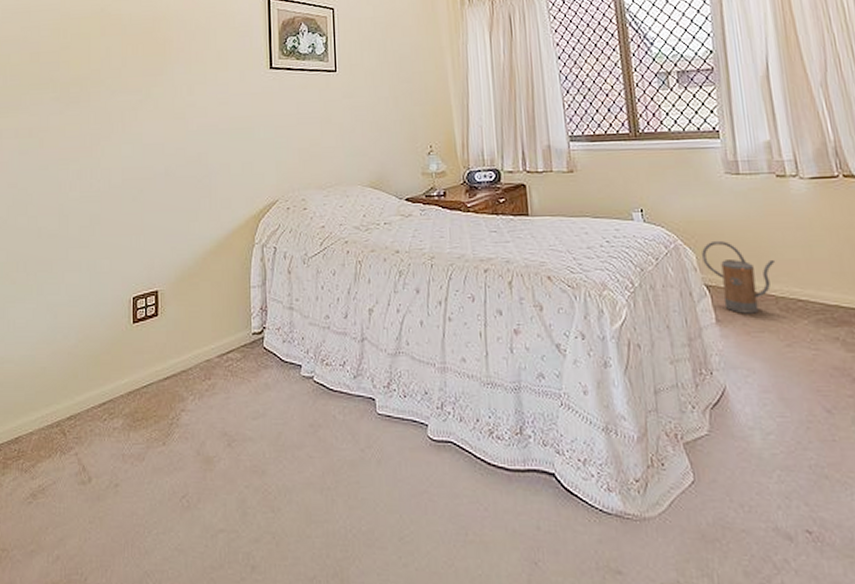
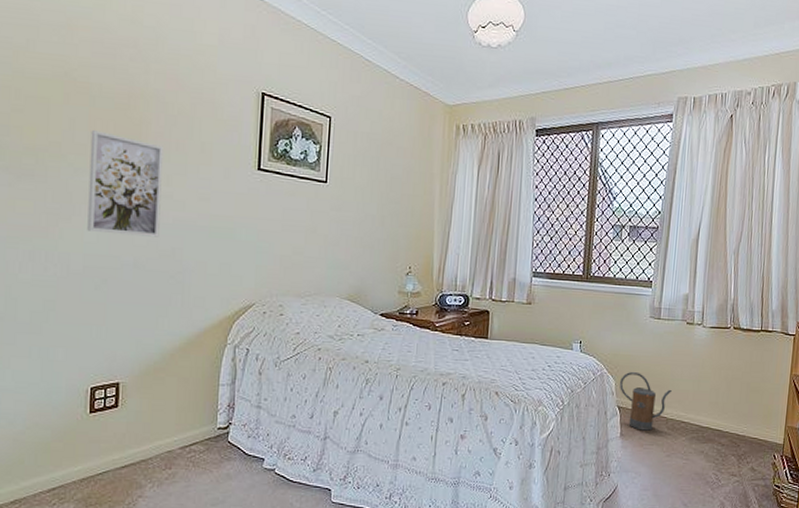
wall art: none [124,54,186,146] -> present [87,130,163,237]

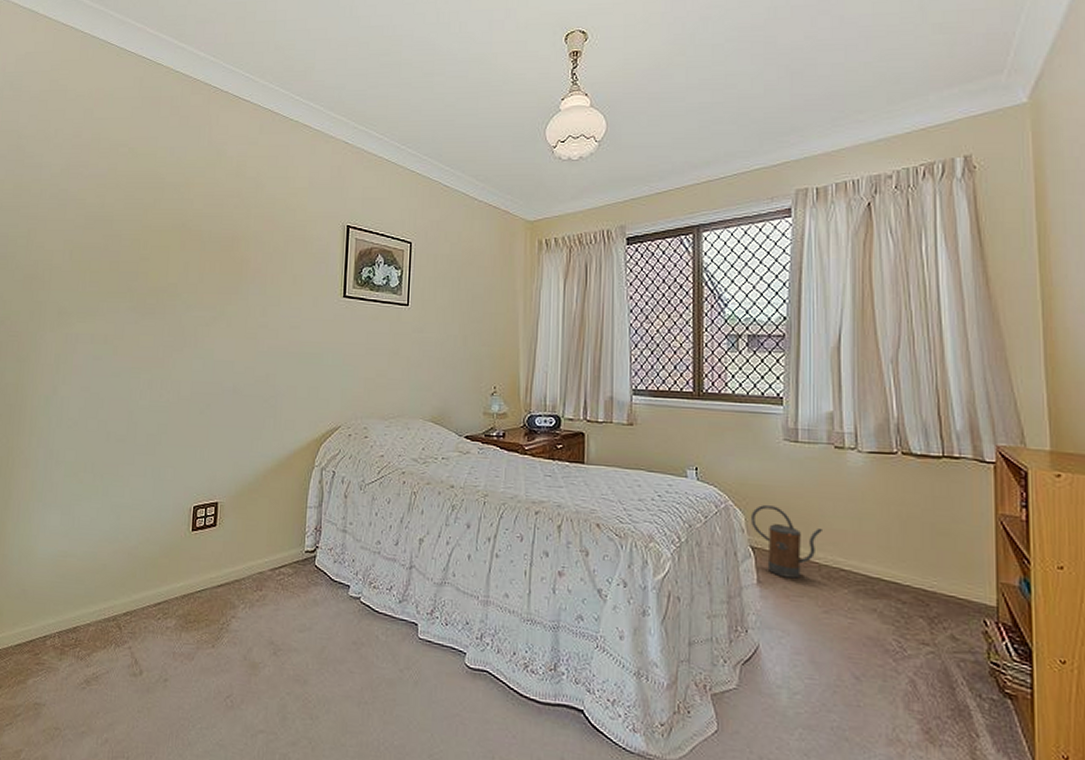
wall art: present [87,130,163,237] -> none [195,271,260,364]

